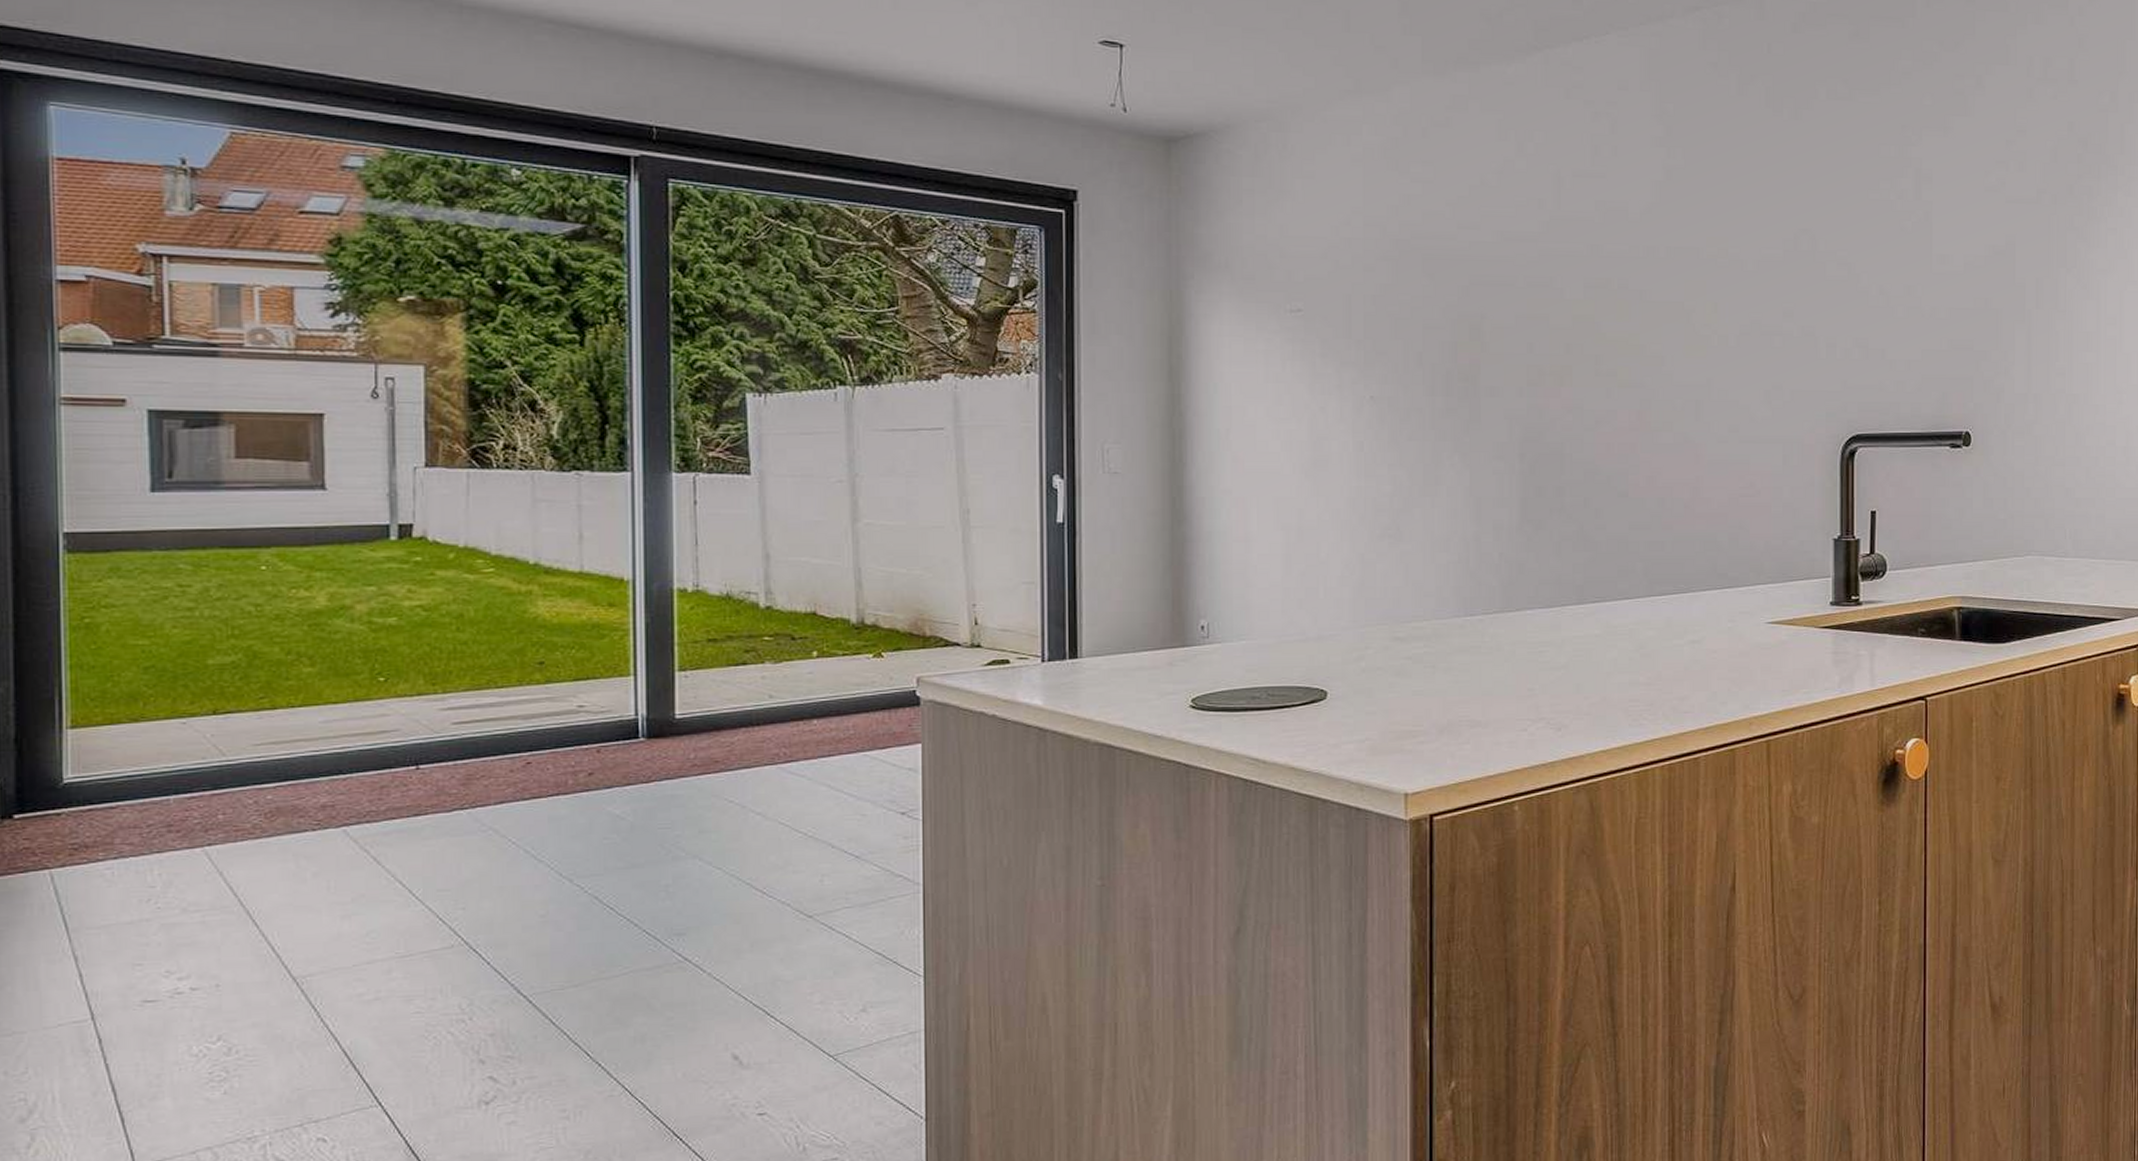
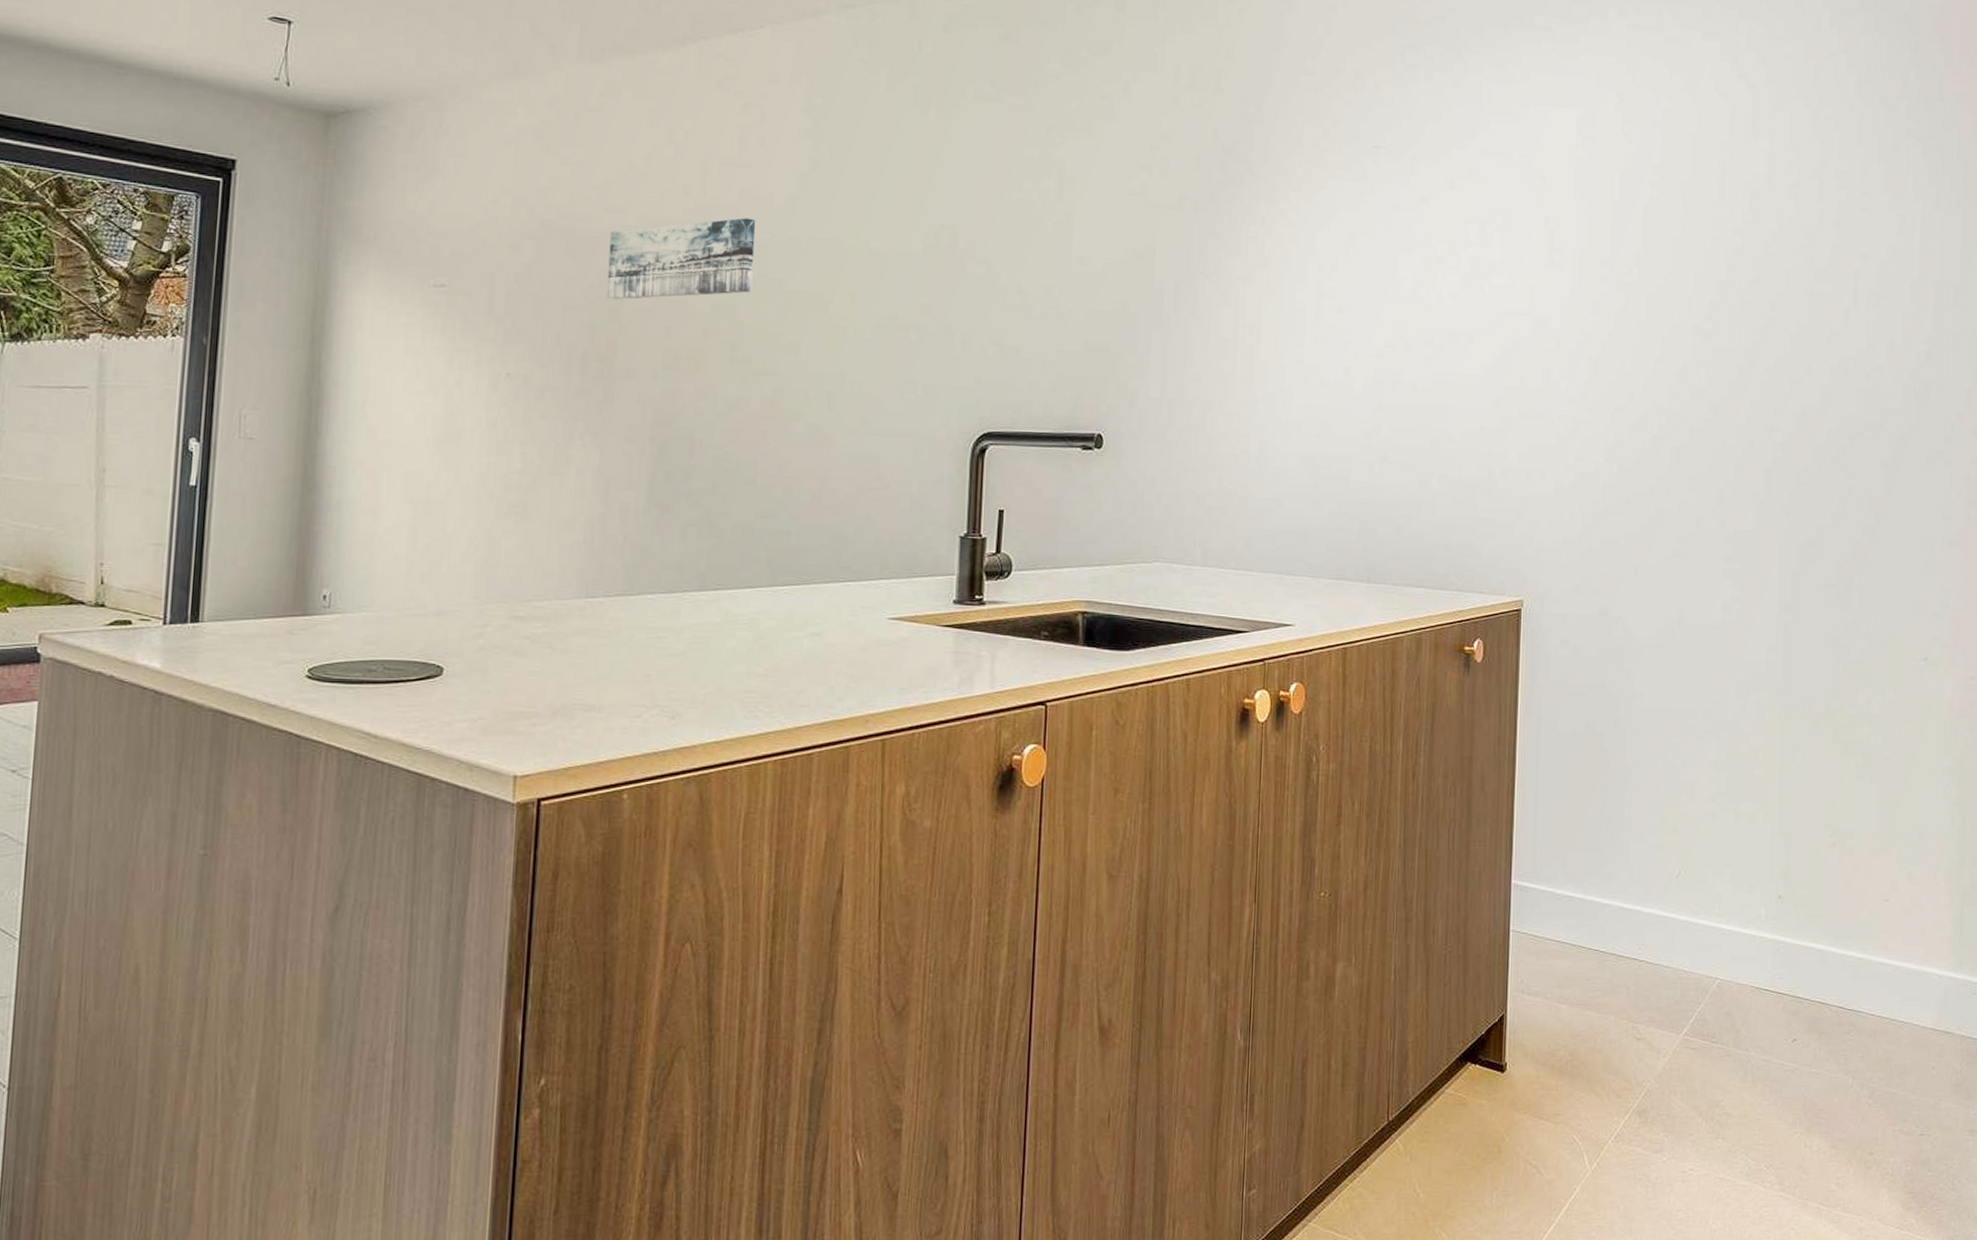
wall art: none [1466,229,1613,318] -> present [606,218,756,300]

